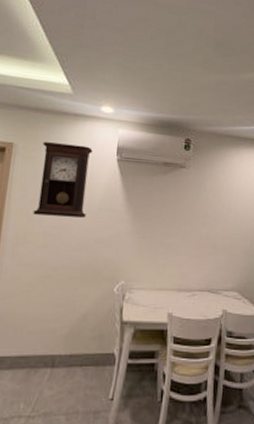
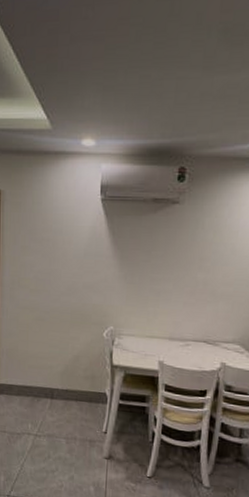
pendulum clock: present [33,142,93,218] -> none [24,186,75,263]

